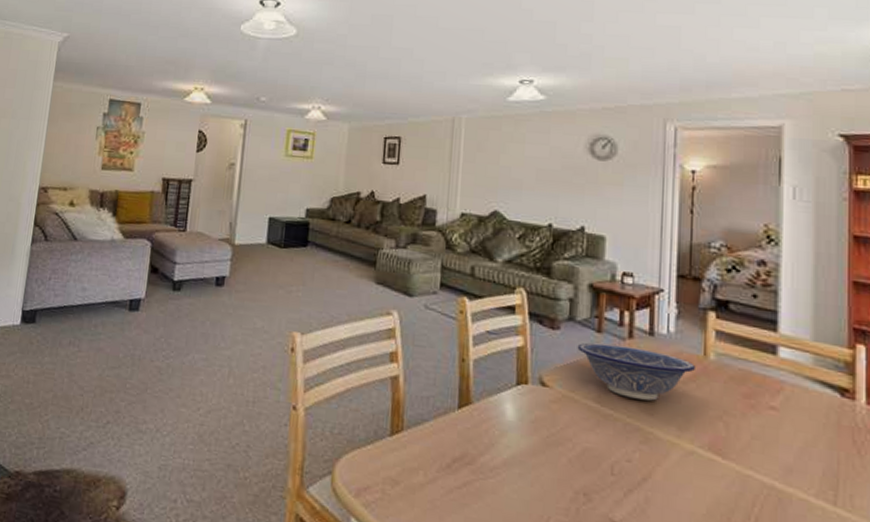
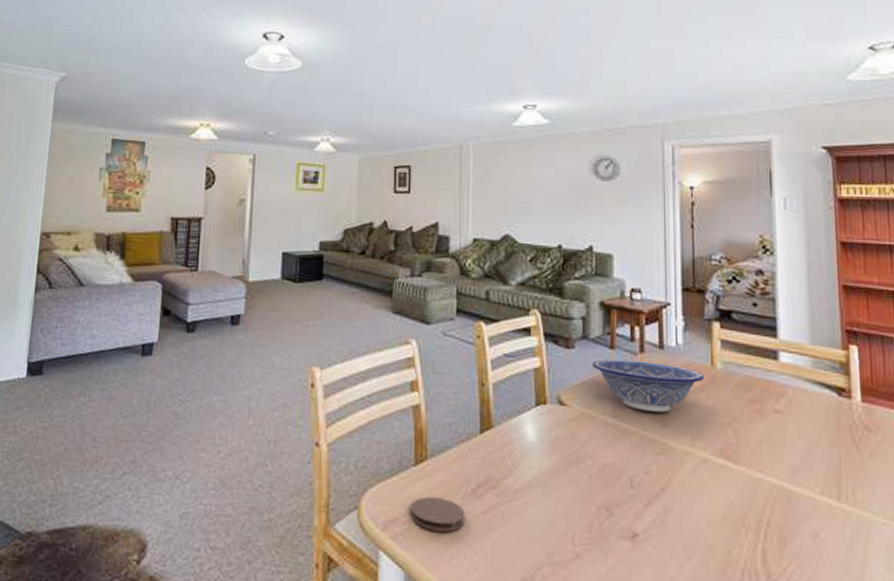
coaster: none [384,467,439,505] -> present [410,497,466,532]

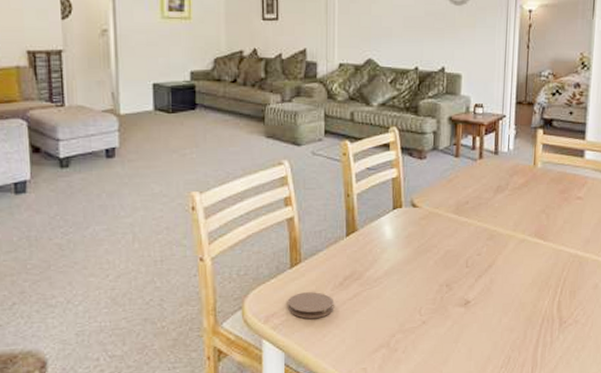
decorative bowl: present [592,359,704,412] -> none [440,166,527,206]

